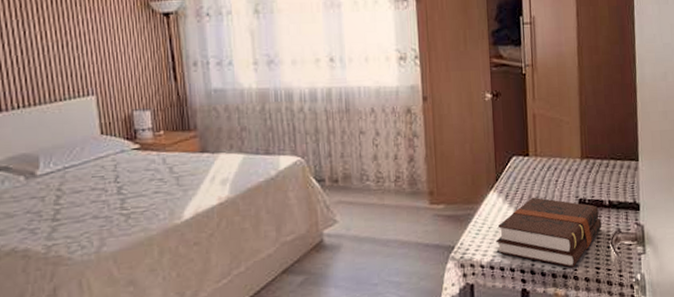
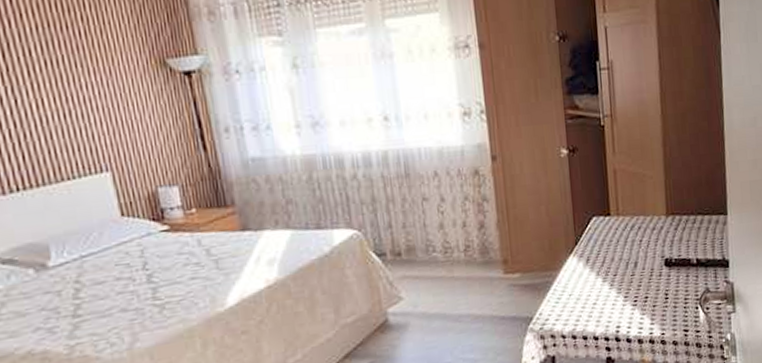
hardback book: present [496,197,602,268] -> none [577,259,690,332]

